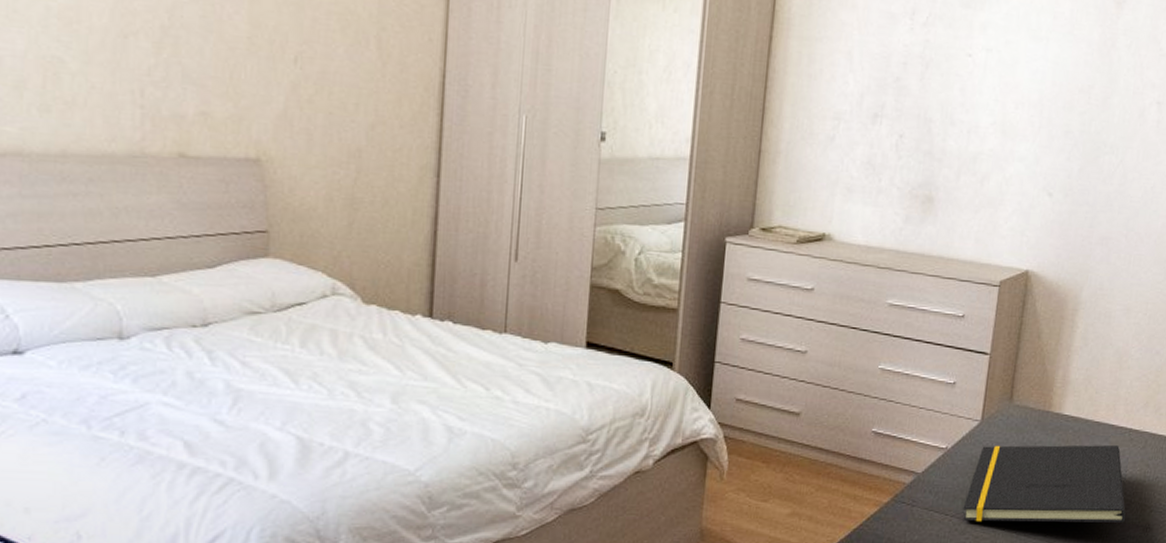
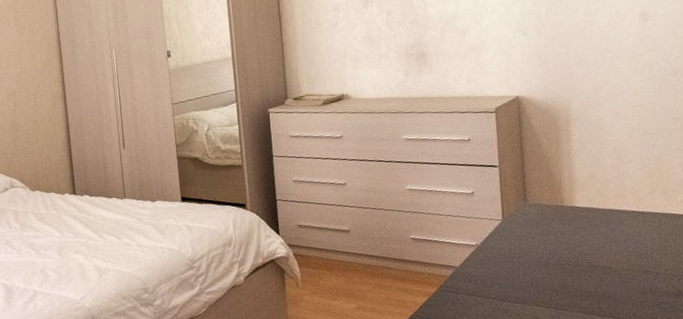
notepad: present [963,445,1126,523] -> none [501,227,656,302]

